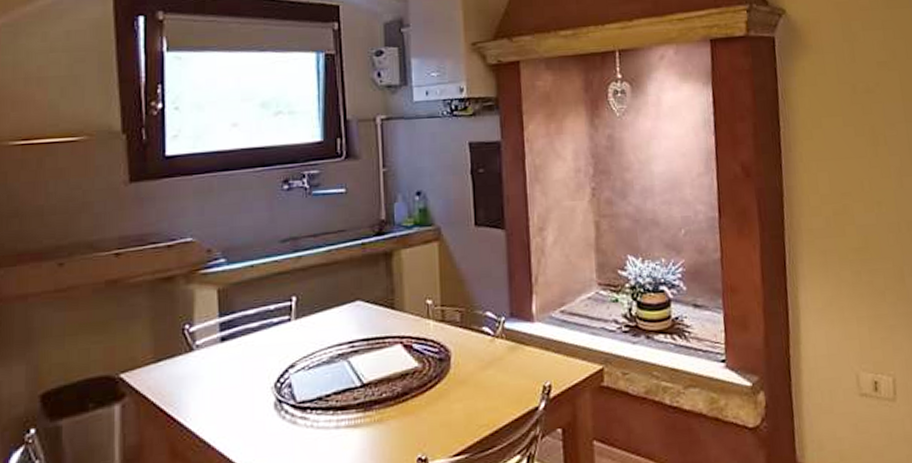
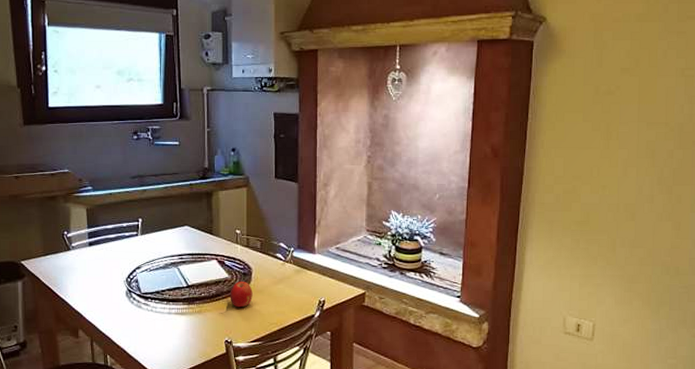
fruit: none [421,370,453,408] -> present [230,282,253,308]

